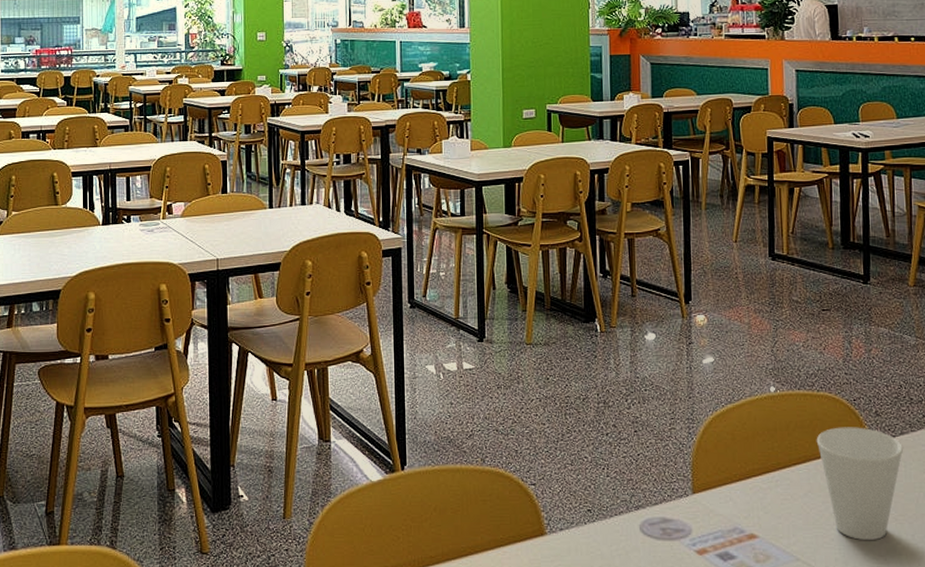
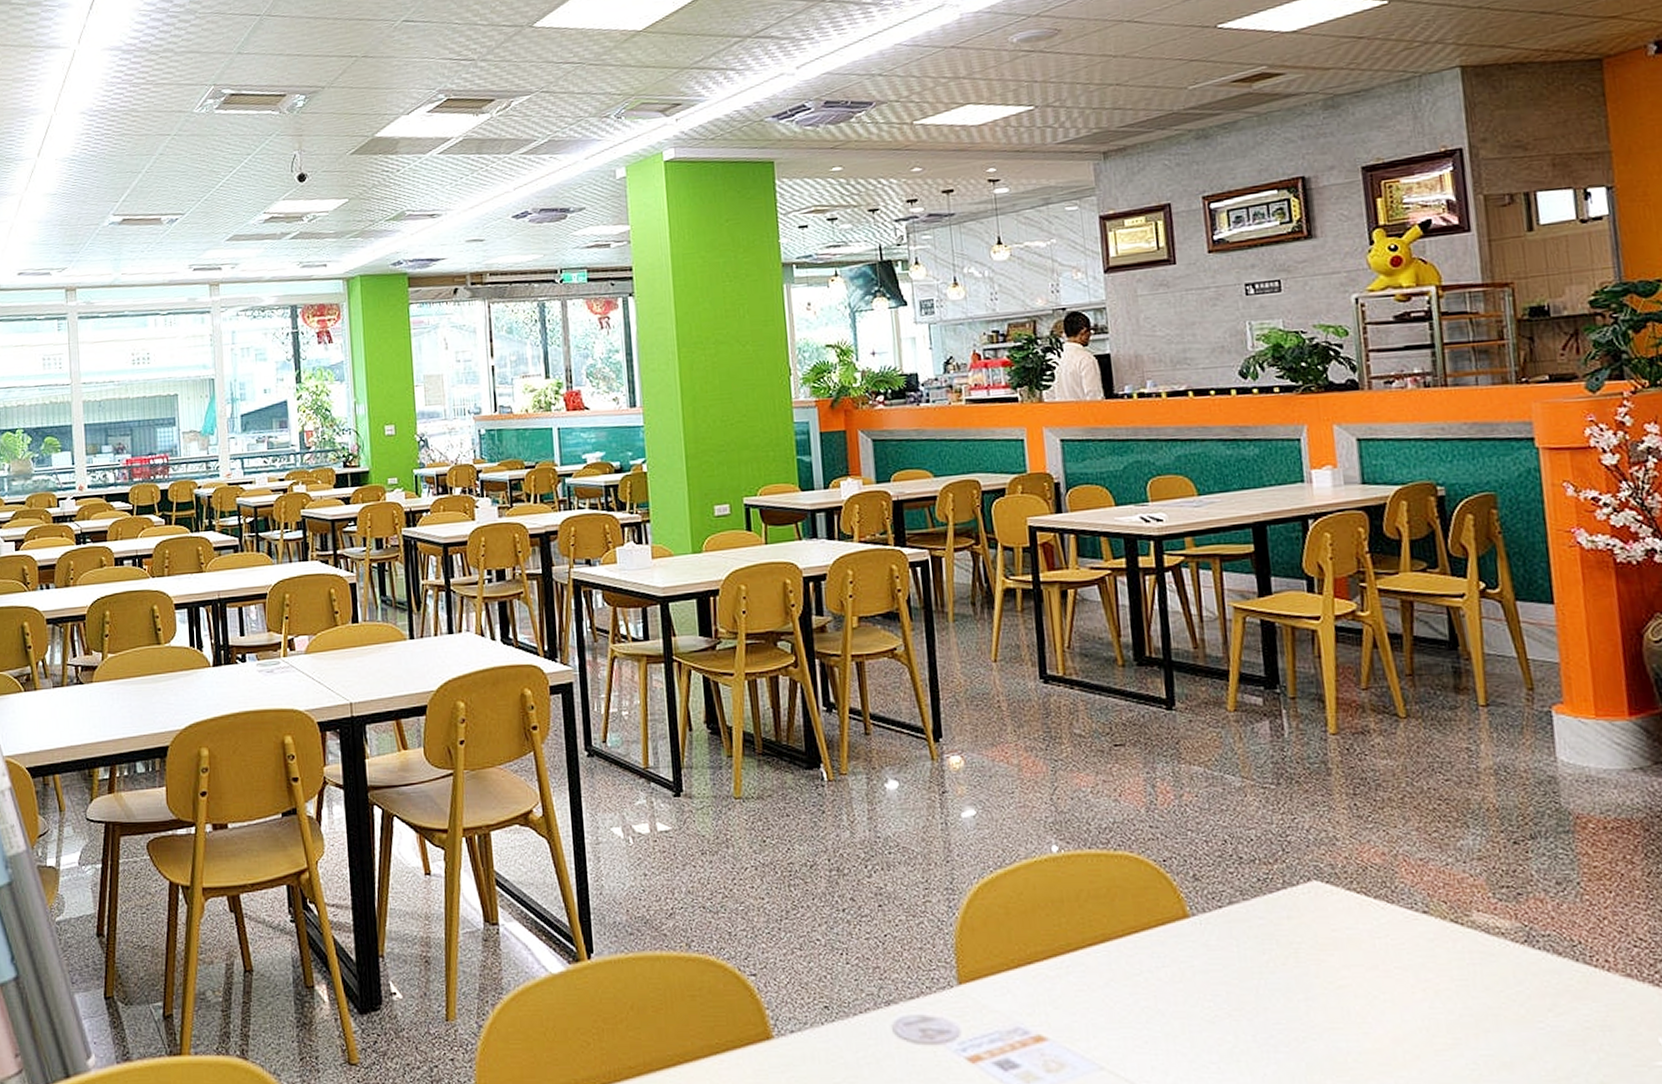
cup: present [816,427,904,541] -> none [1116,895,1235,1044]

